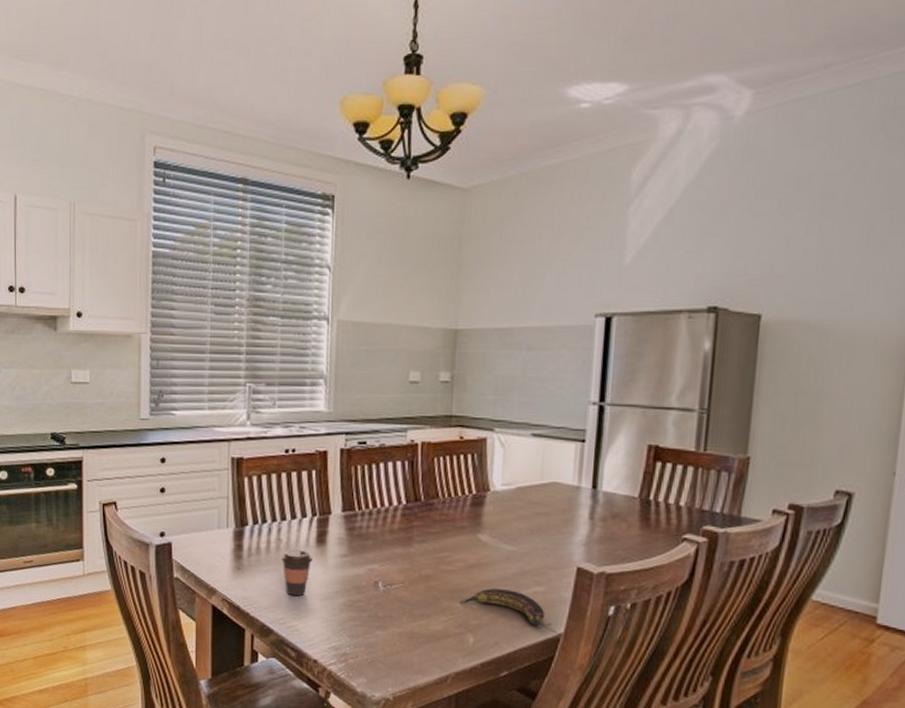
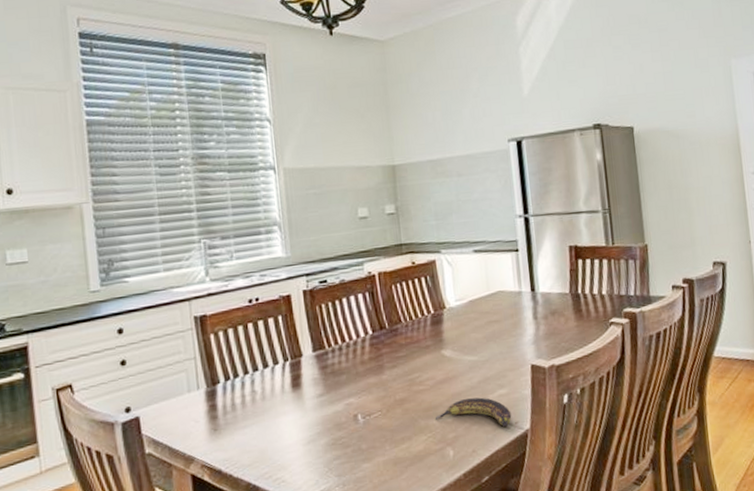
coffee cup: present [280,549,313,596] -> none [257,397,291,447]

